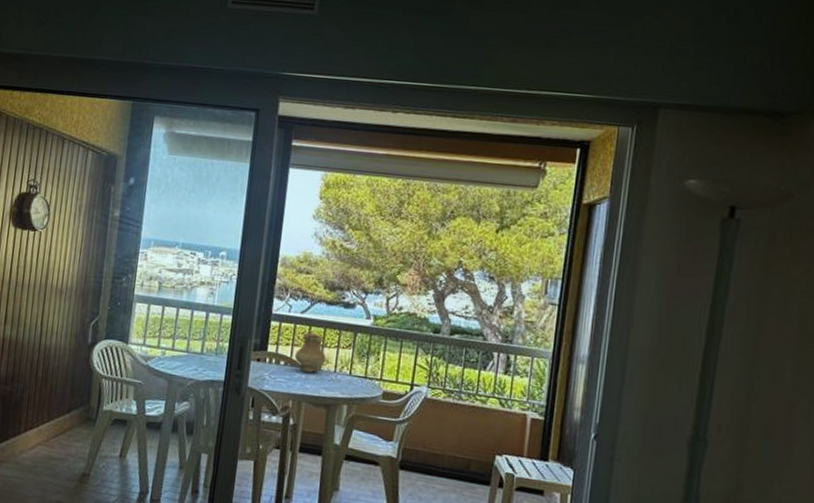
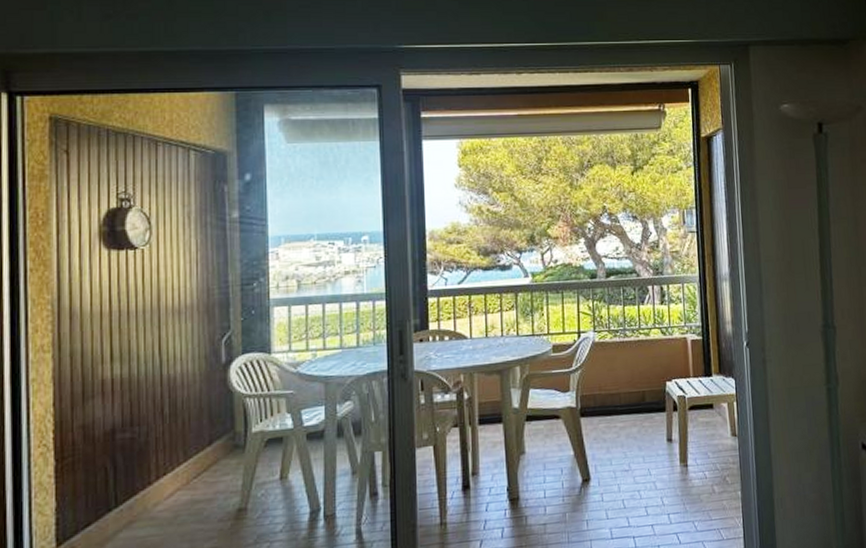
vase: present [294,333,326,373] -> none [458,302,491,342]

